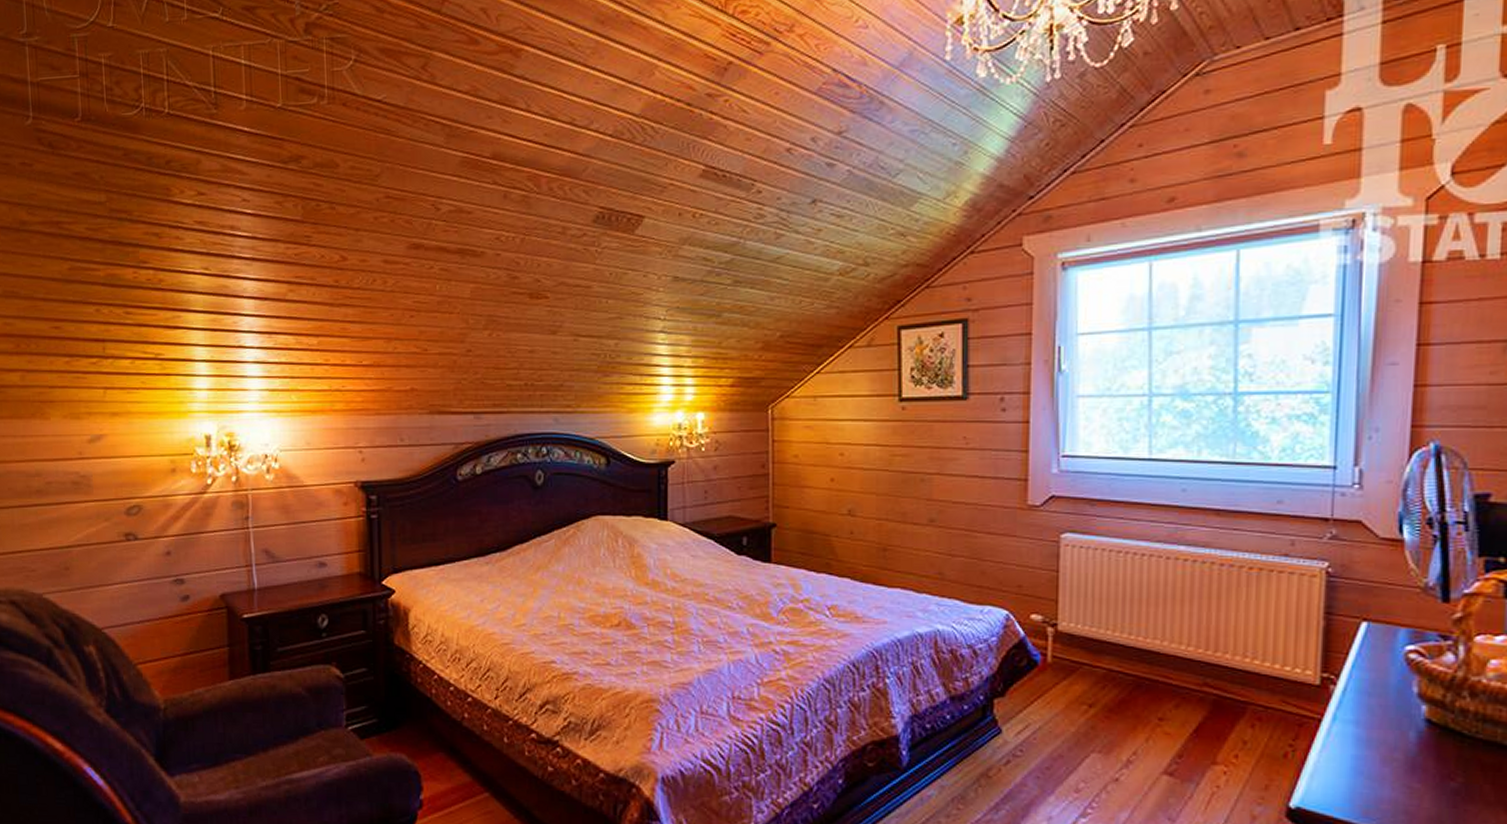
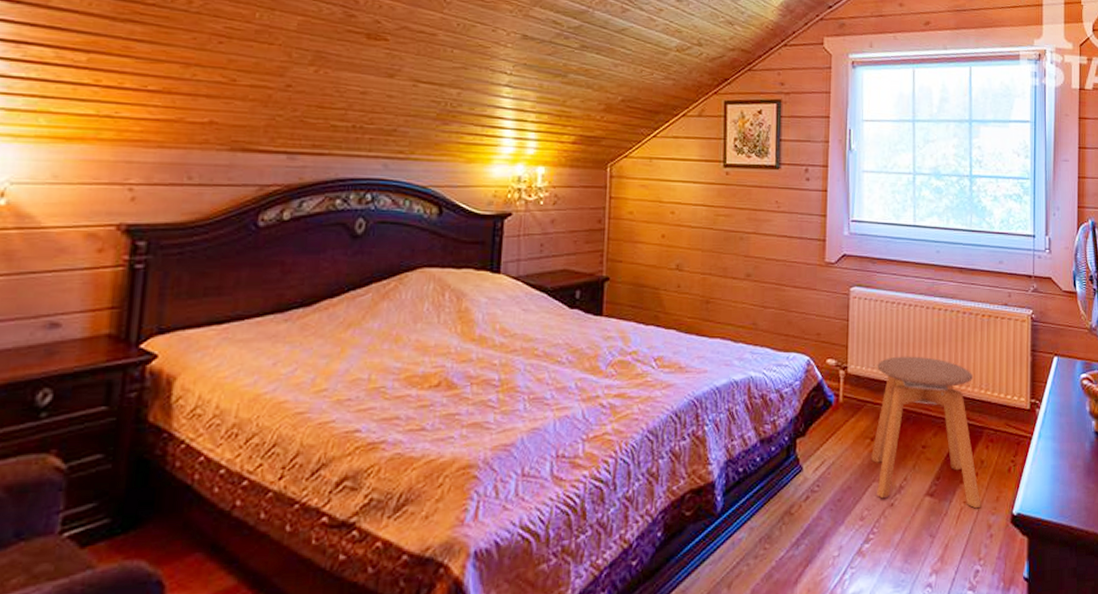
stool: none [1088,614,1242,796] -> present [870,356,981,509]

